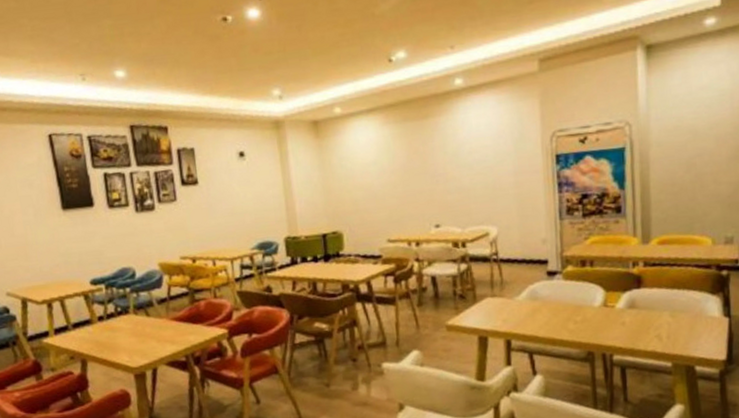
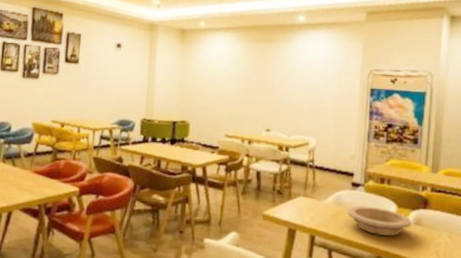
bowl: none [545,295,624,328] -> present [347,206,412,237]

